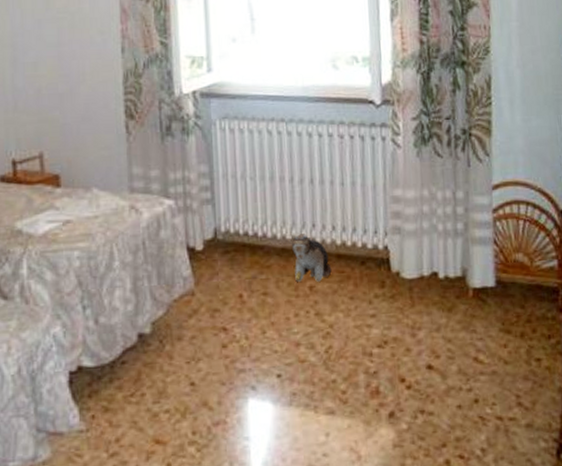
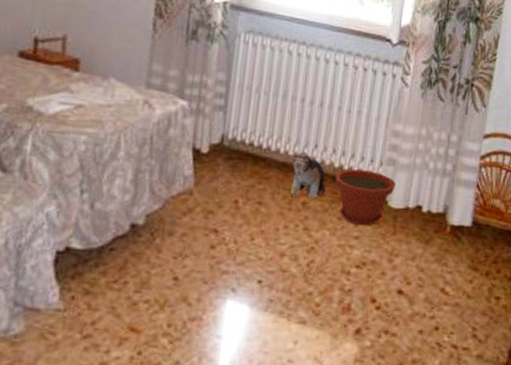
plant pot: none [339,243,405,303] -> present [334,169,396,226]

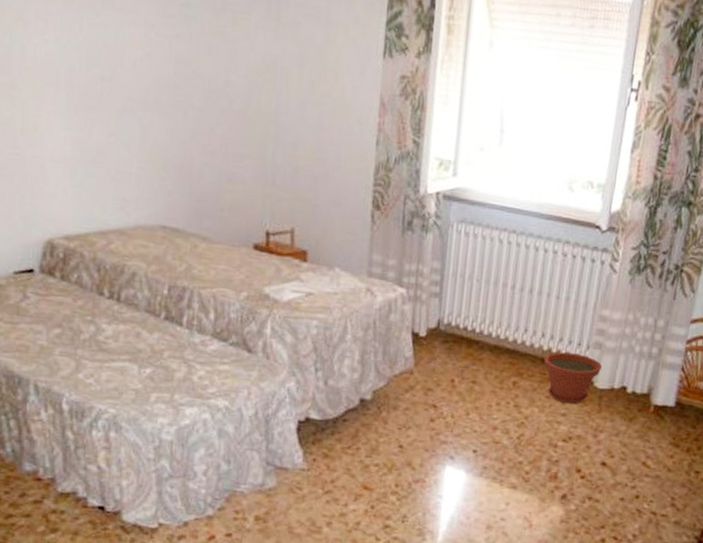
plush toy: present [289,151,326,199] -> none [500,335,535,379]

